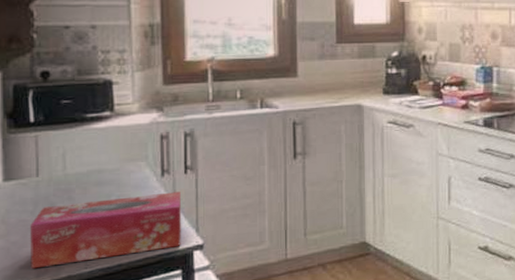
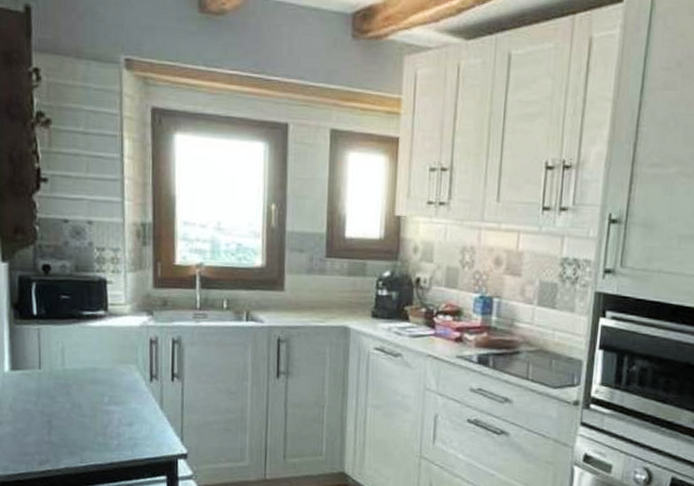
tissue box: present [30,192,182,269] -> none [34,398,168,457]

